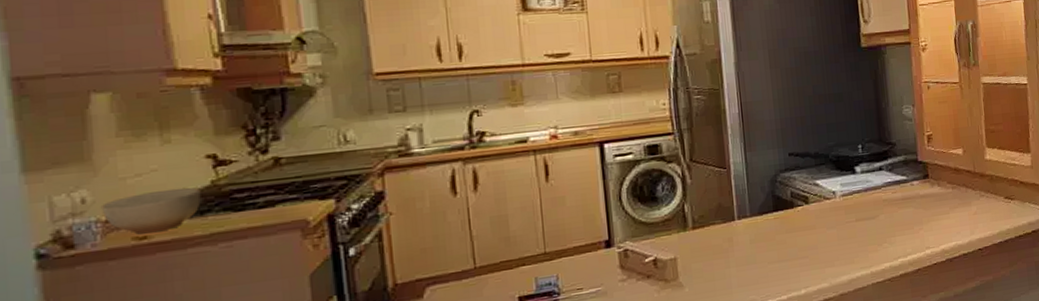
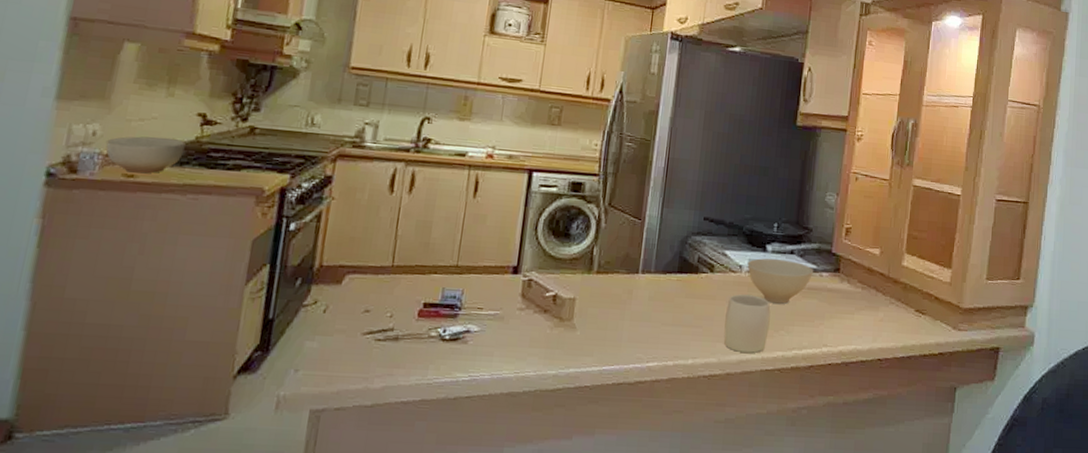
mug: none [828,216,873,272] -> present [724,294,771,353]
bowl: none [840,176,905,220] -> present [747,258,814,304]

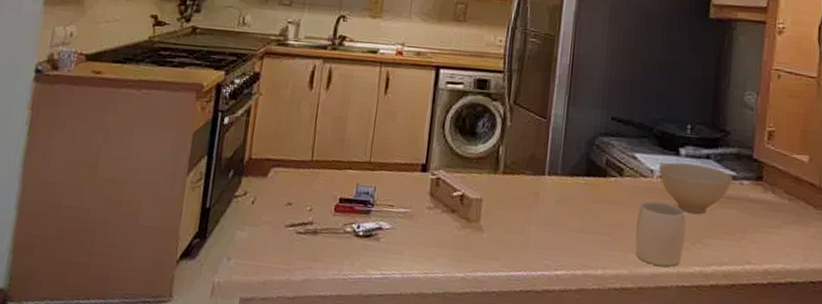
bowl: present [105,136,186,174] -> none [79,36,141,71]

